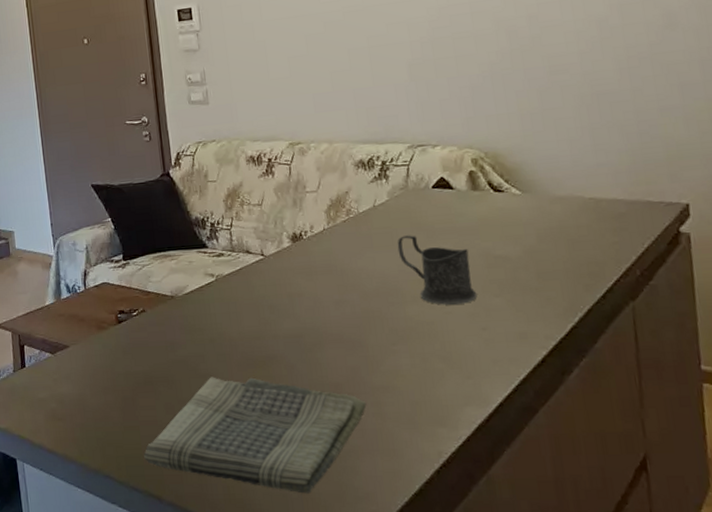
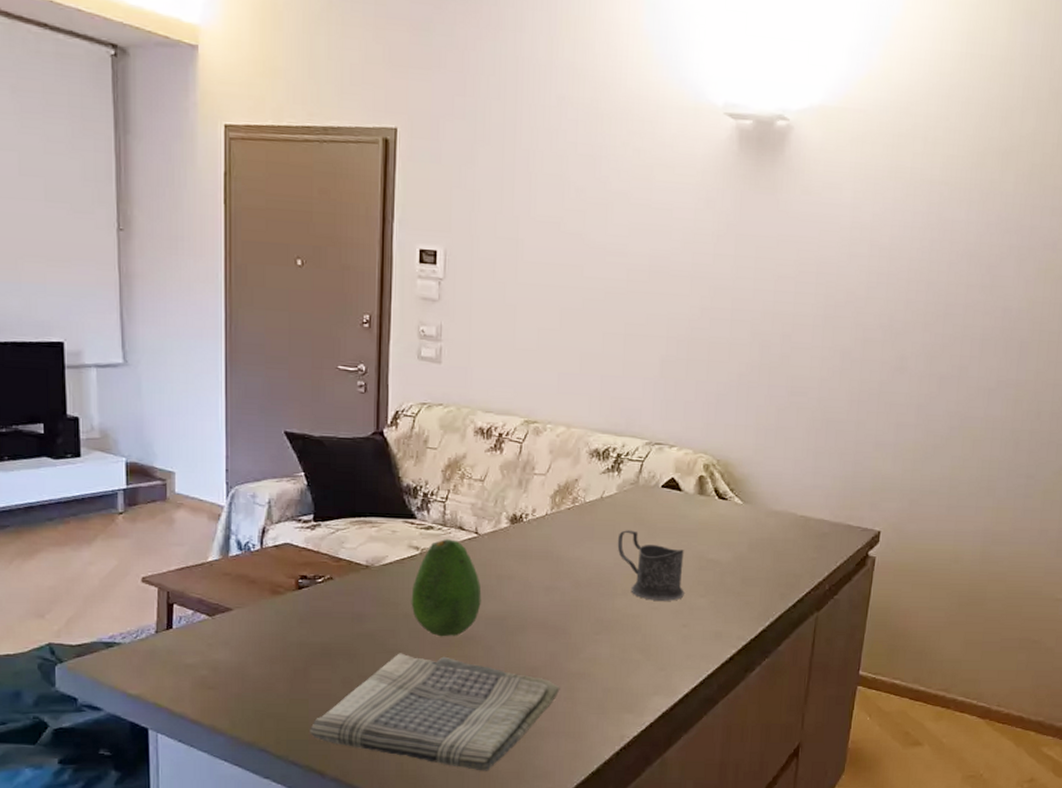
fruit: none [213,263,278,359] -> present [411,538,482,637]

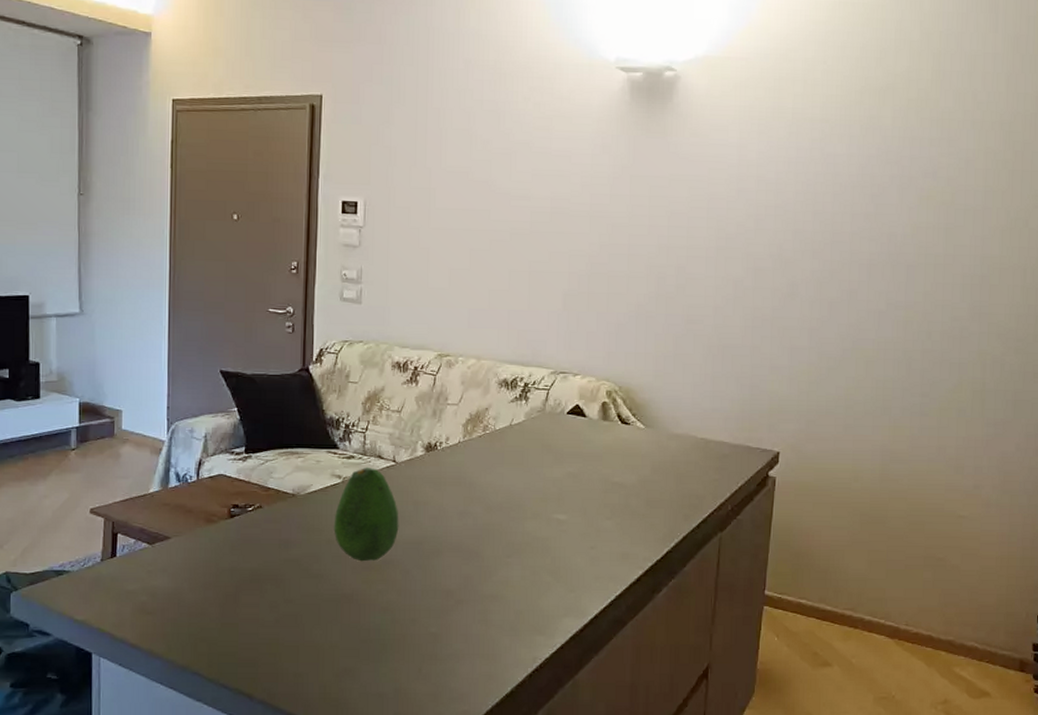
dish towel: present [310,653,560,771] -> none [239,577,474,694]
mug: present [617,530,684,601] -> none [526,456,591,524]

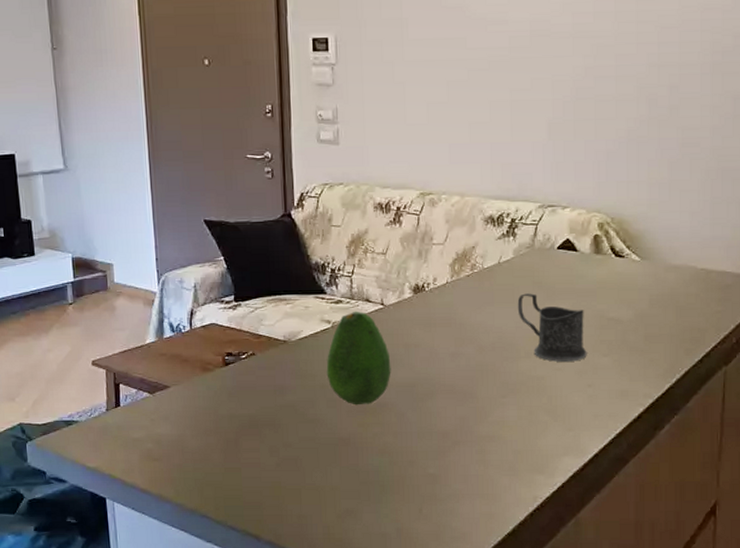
mug: none [526,456,591,524] -> present [517,293,587,362]

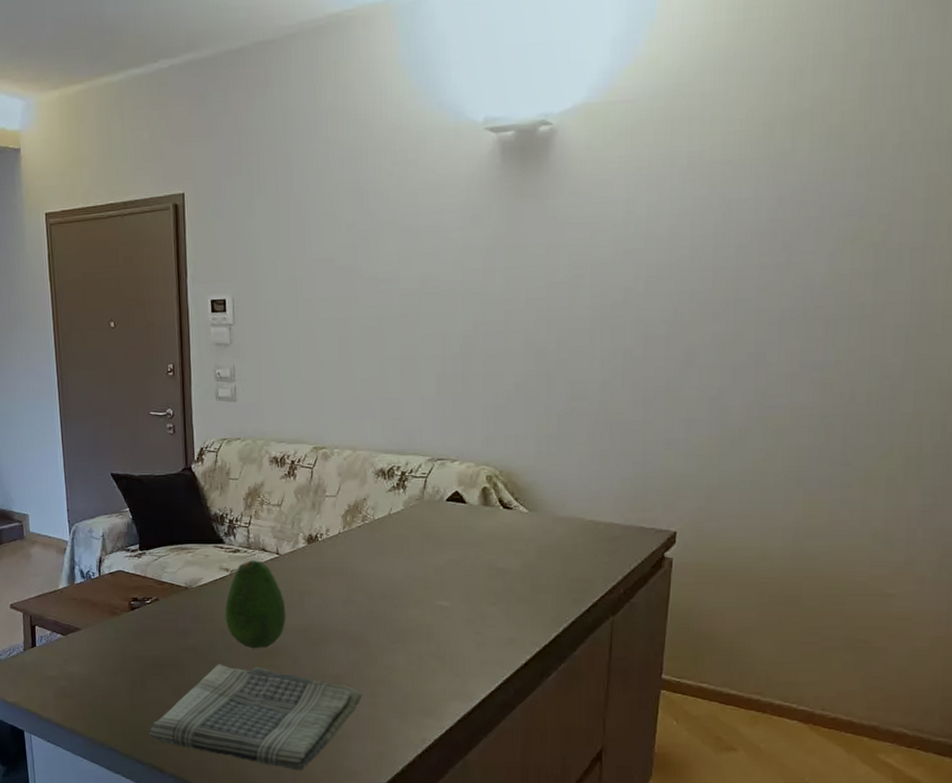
dish towel: none [244,422,472,533] -> present [149,664,363,770]
mug: present [517,293,587,362] -> none [407,544,475,610]

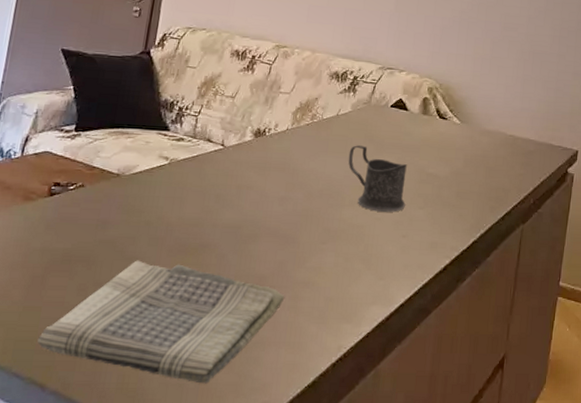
fruit: present [225,559,286,649] -> none [154,149,221,245]
mug: none [407,544,475,610] -> present [348,145,407,212]

